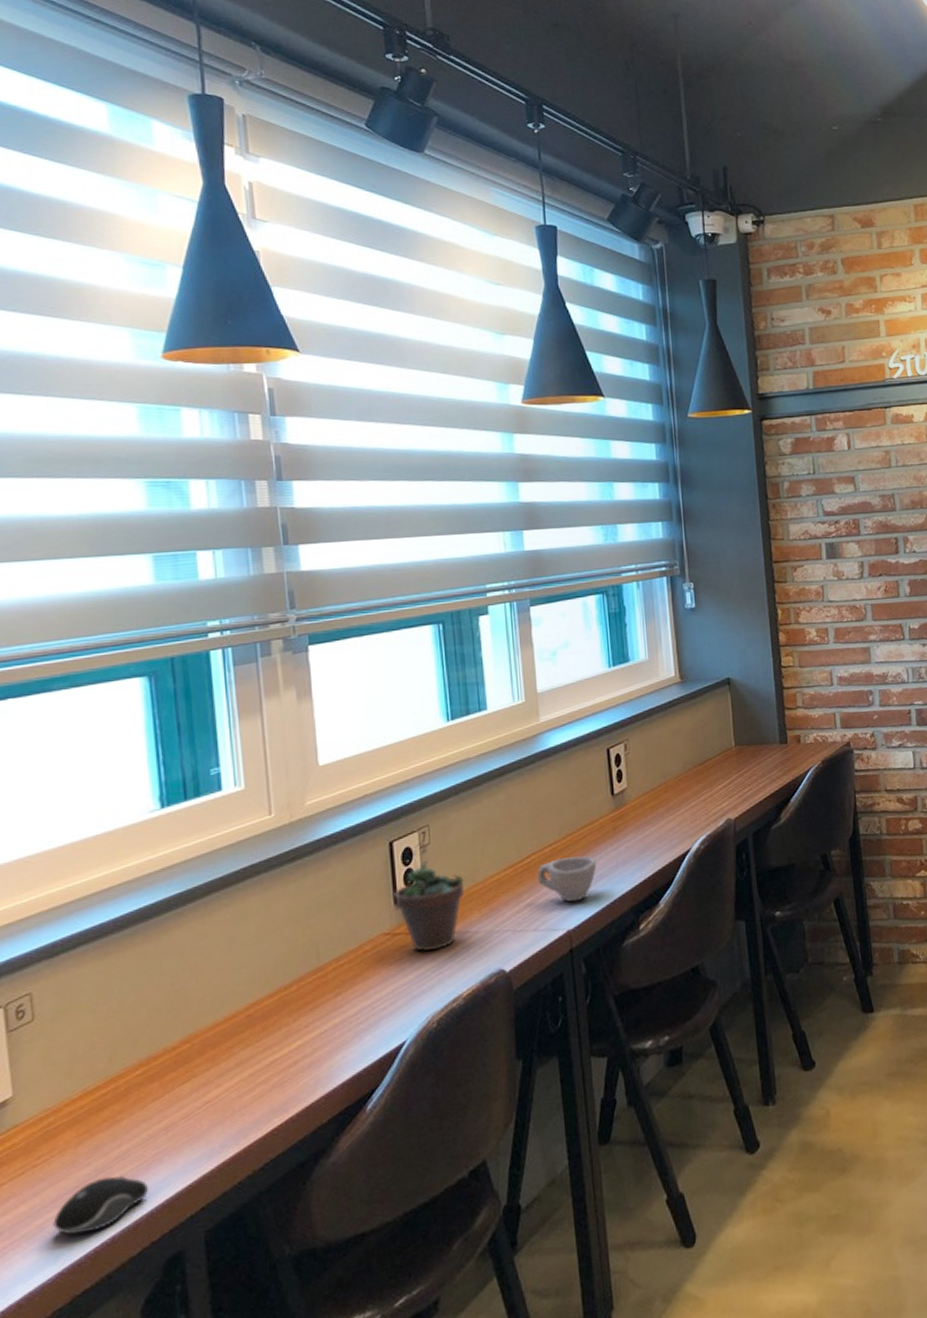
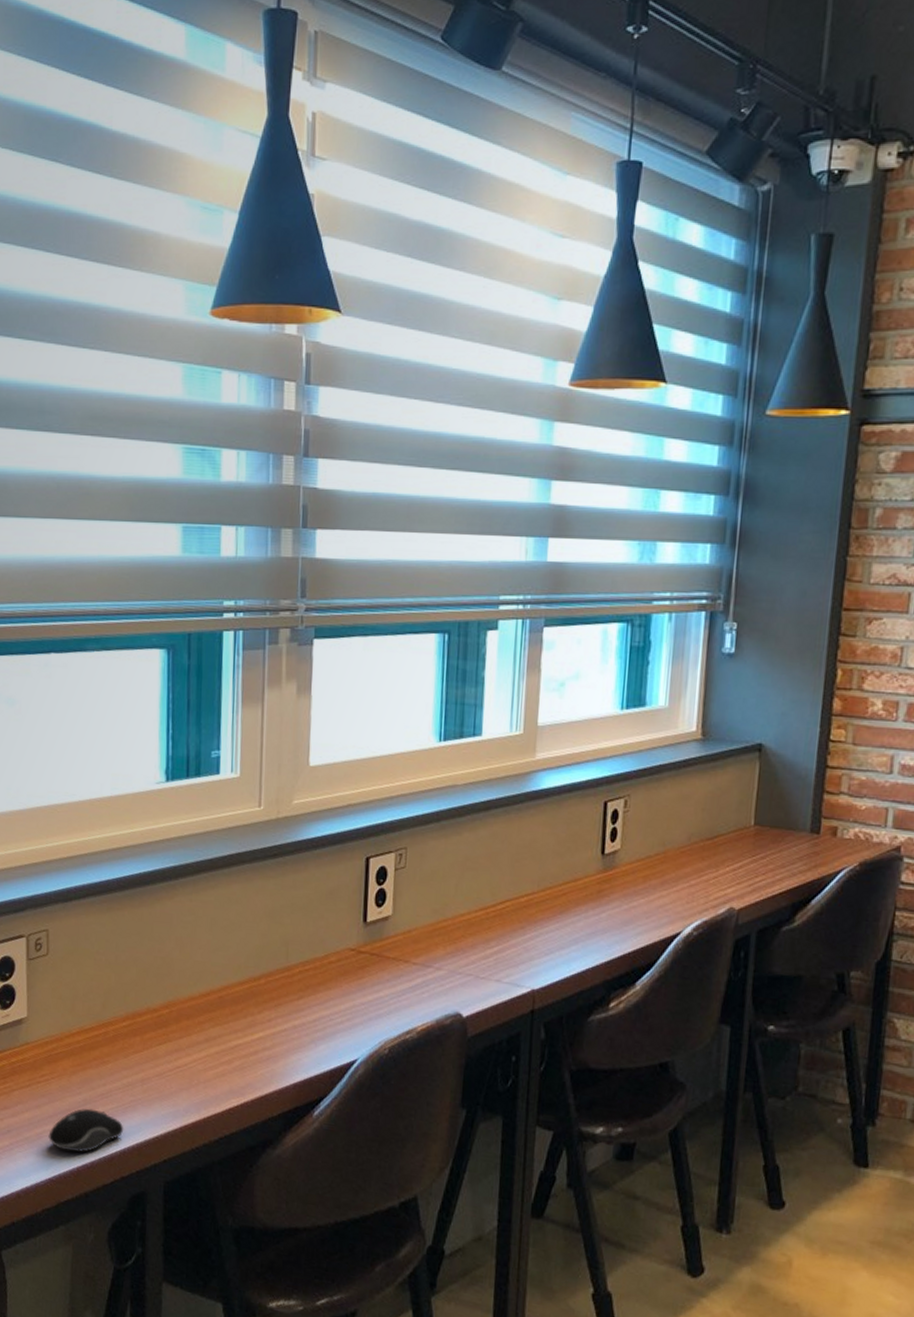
succulent plant: present [394,841,464,951] -> none [364,863,434,977]
cup: present [537,856,597,902] -> none [508,911,574,962]

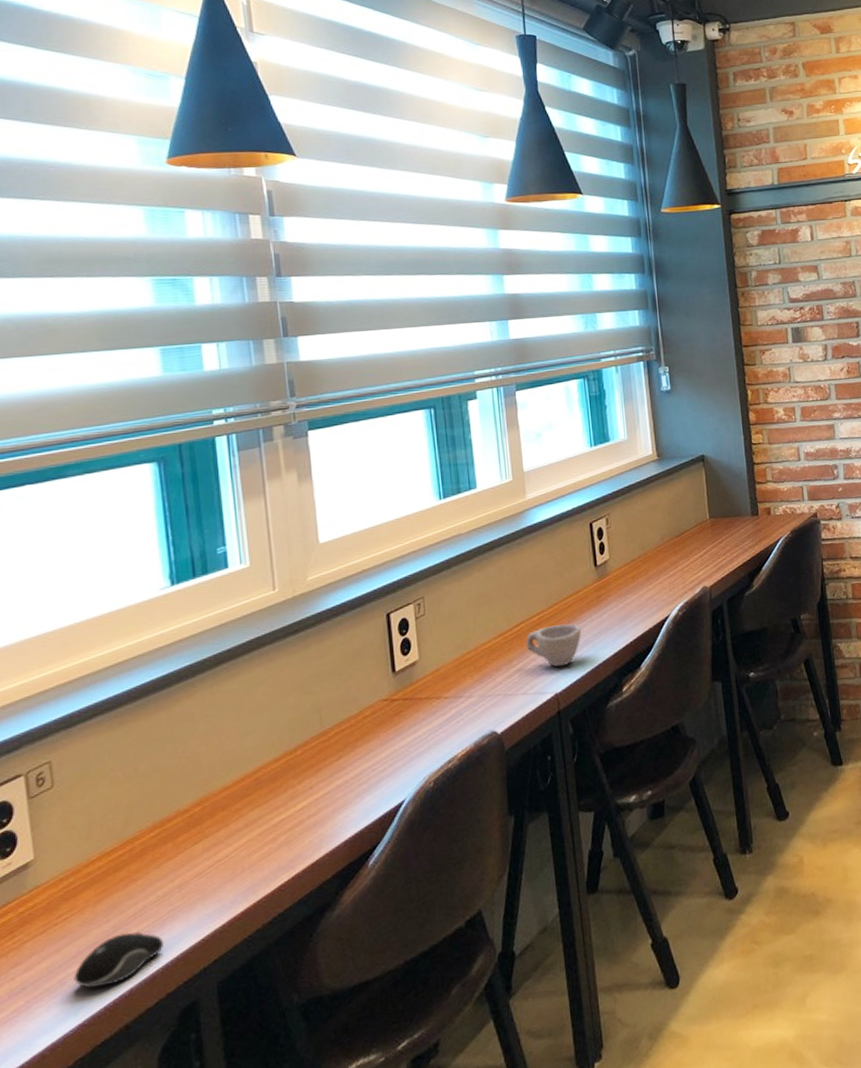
cup: none [508,911,574,962] -> present [526,623,582,667]

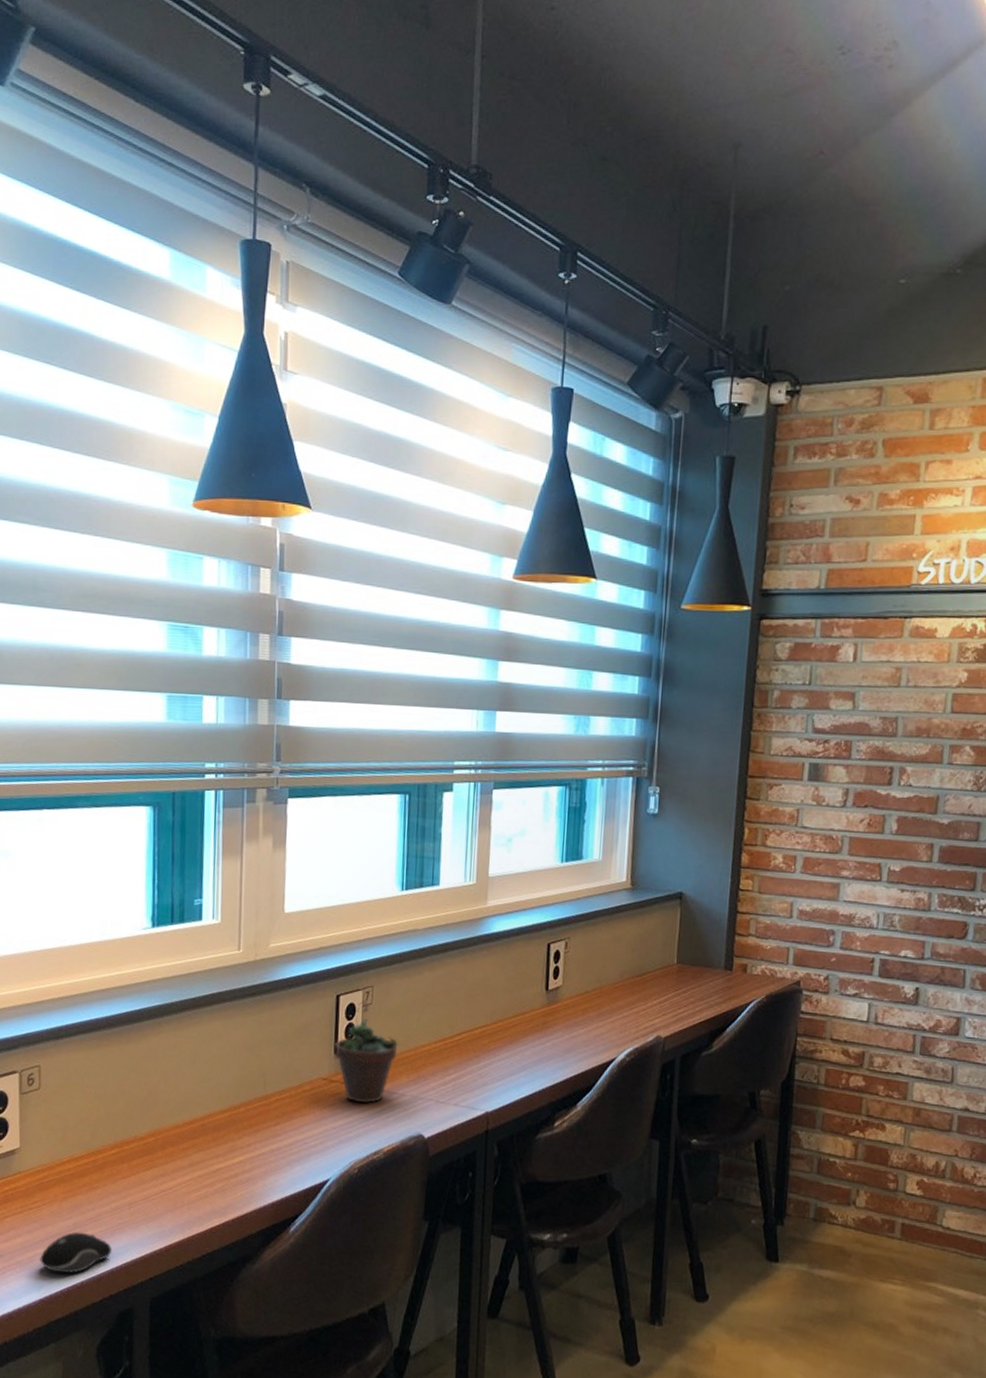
succulent plant: none [392,613,457,716] -> present [335,1000,398,1104]
cup: present [526,623,582,667] -> none [465,1042,522,1087]

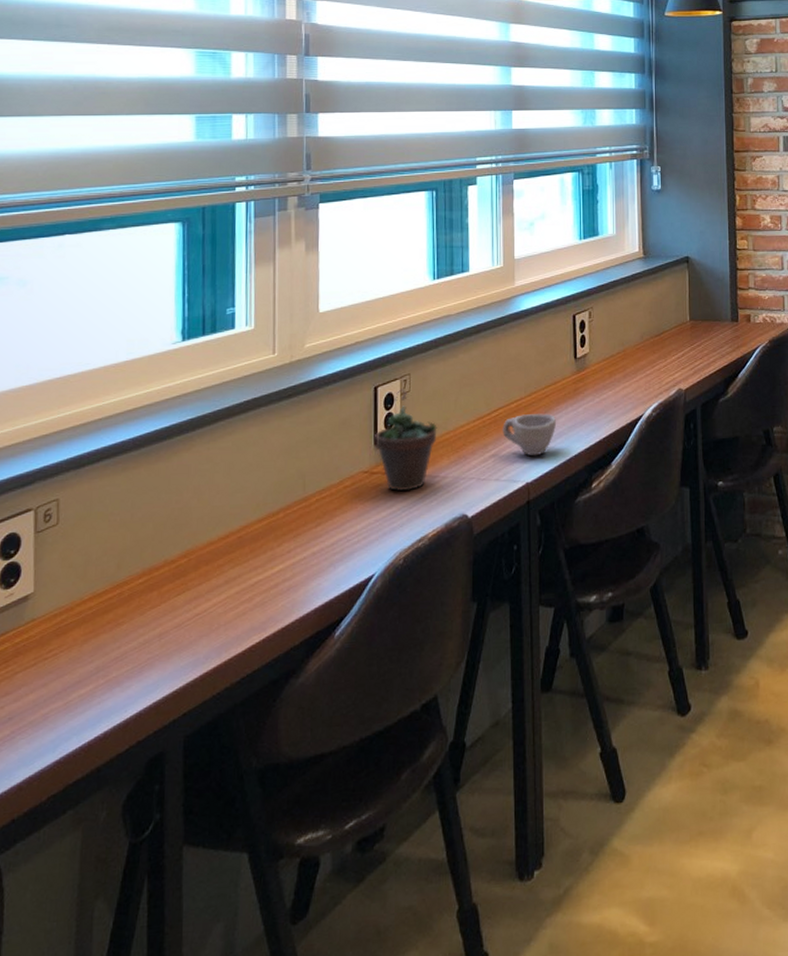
computer mouse: present [40,1232,112,1274] -> none [56,675,140,727]
cup: none [465,1042,522,1087] -> present [503,413,557,456]

